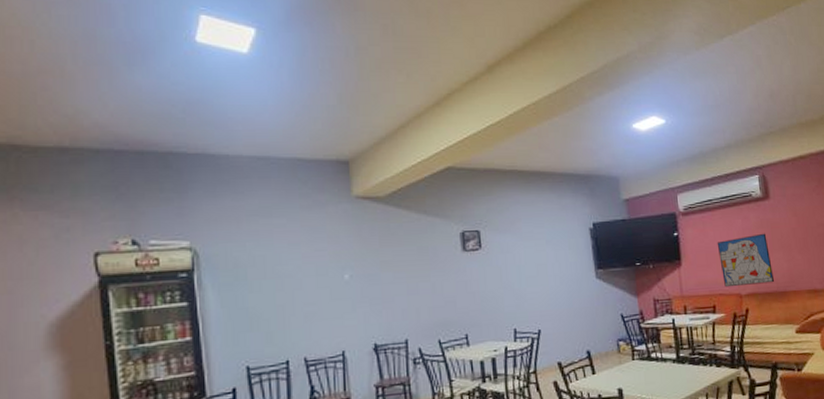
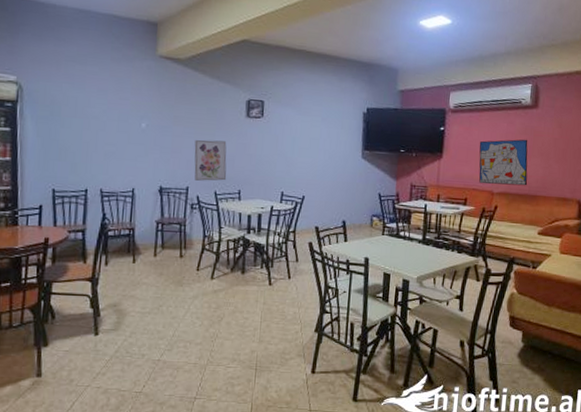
wall art: none [408,281,450,331] -> present [194,139,227,181]

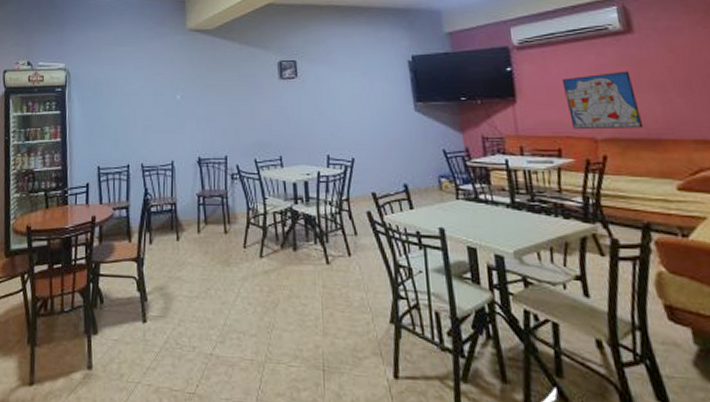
wall art: present [194,139,227,181] -> none [229,106,266,149]

